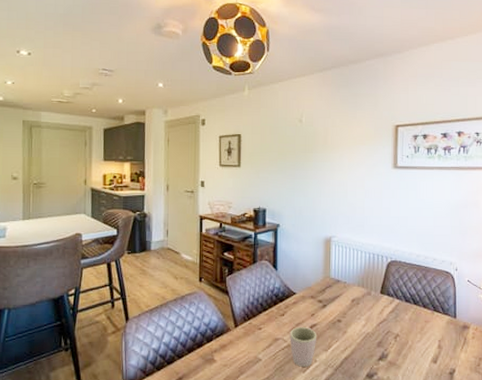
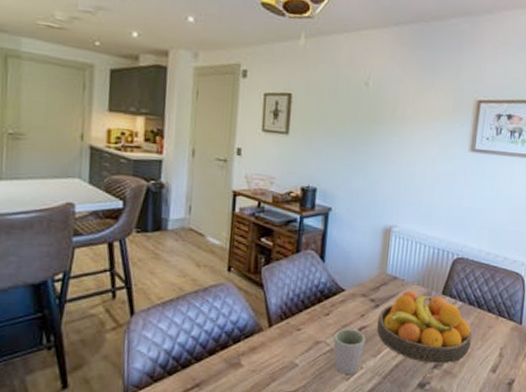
fruit bowl: none [326,291,411,356] -> present [377,290,472,364]

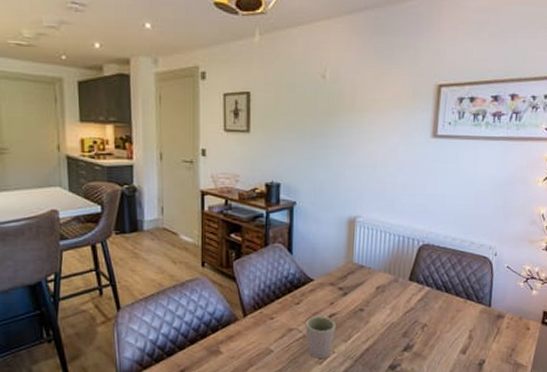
fruit bowl: present [377,290,472,364] -> none [347,278,440,347]

